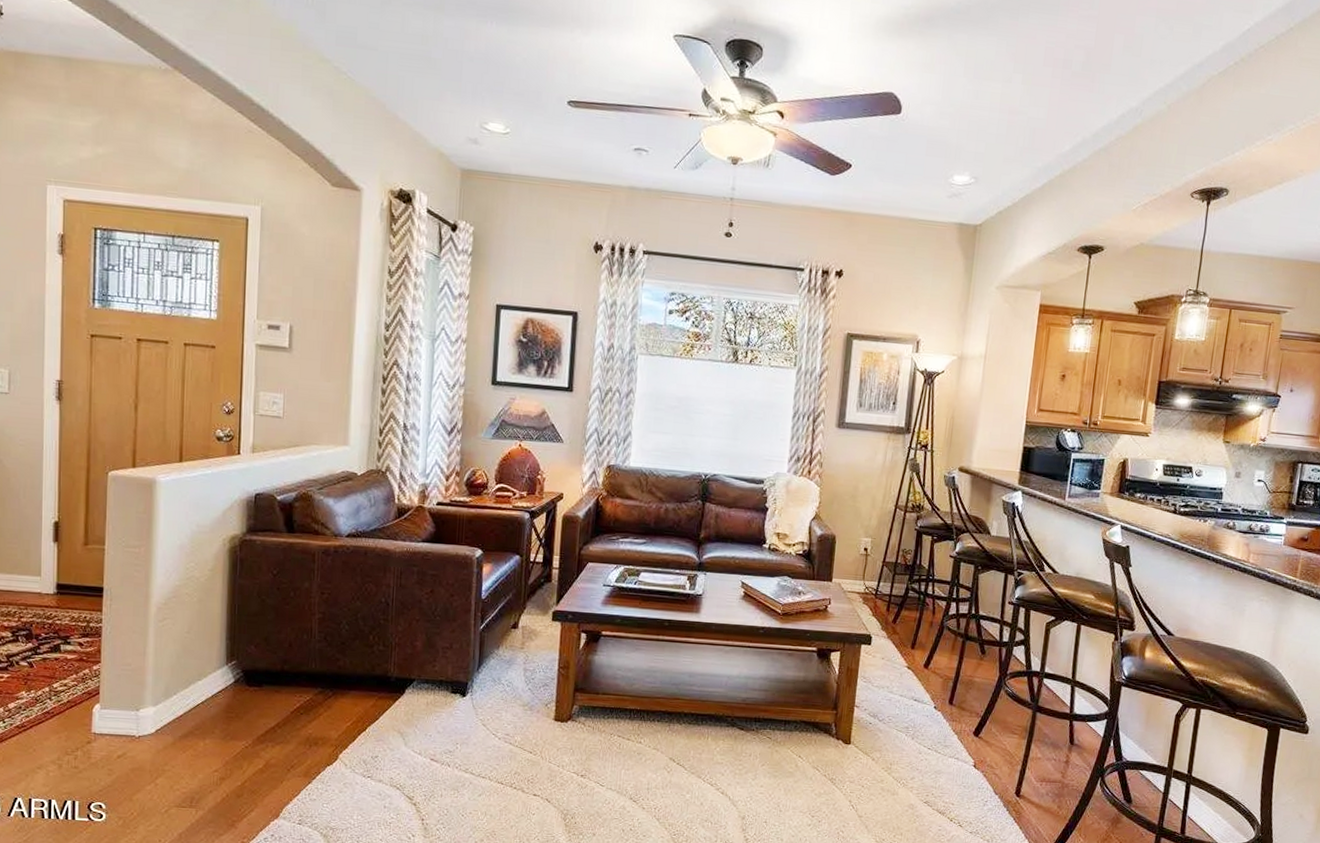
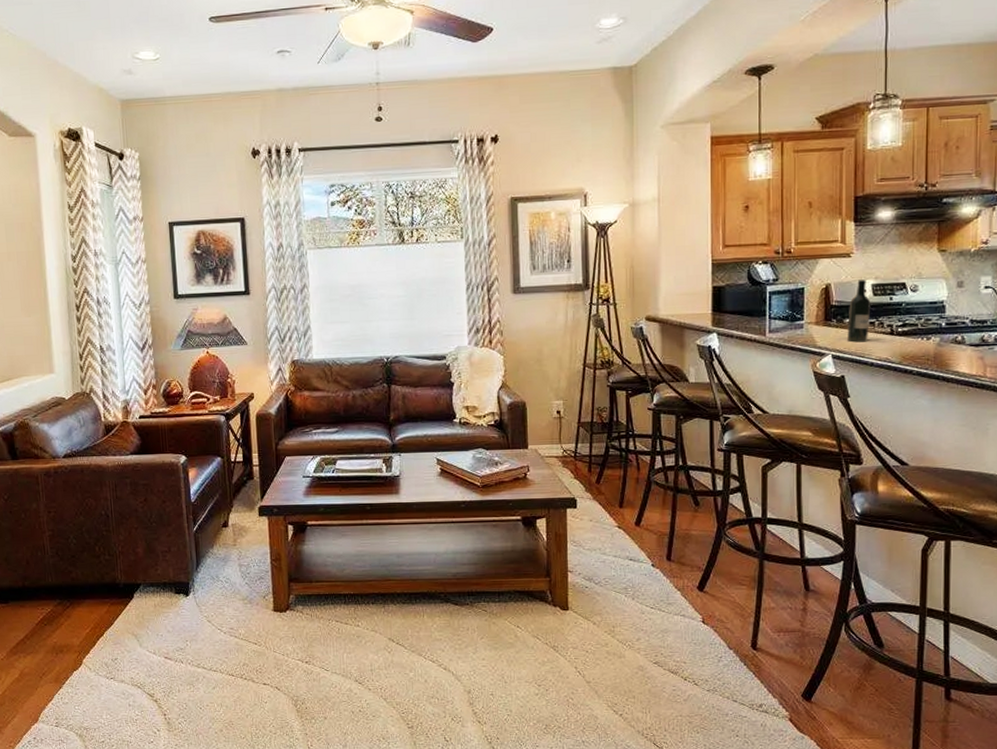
wine bottle: none [1136,458,1161,517] -> present [847,279,871,343]

